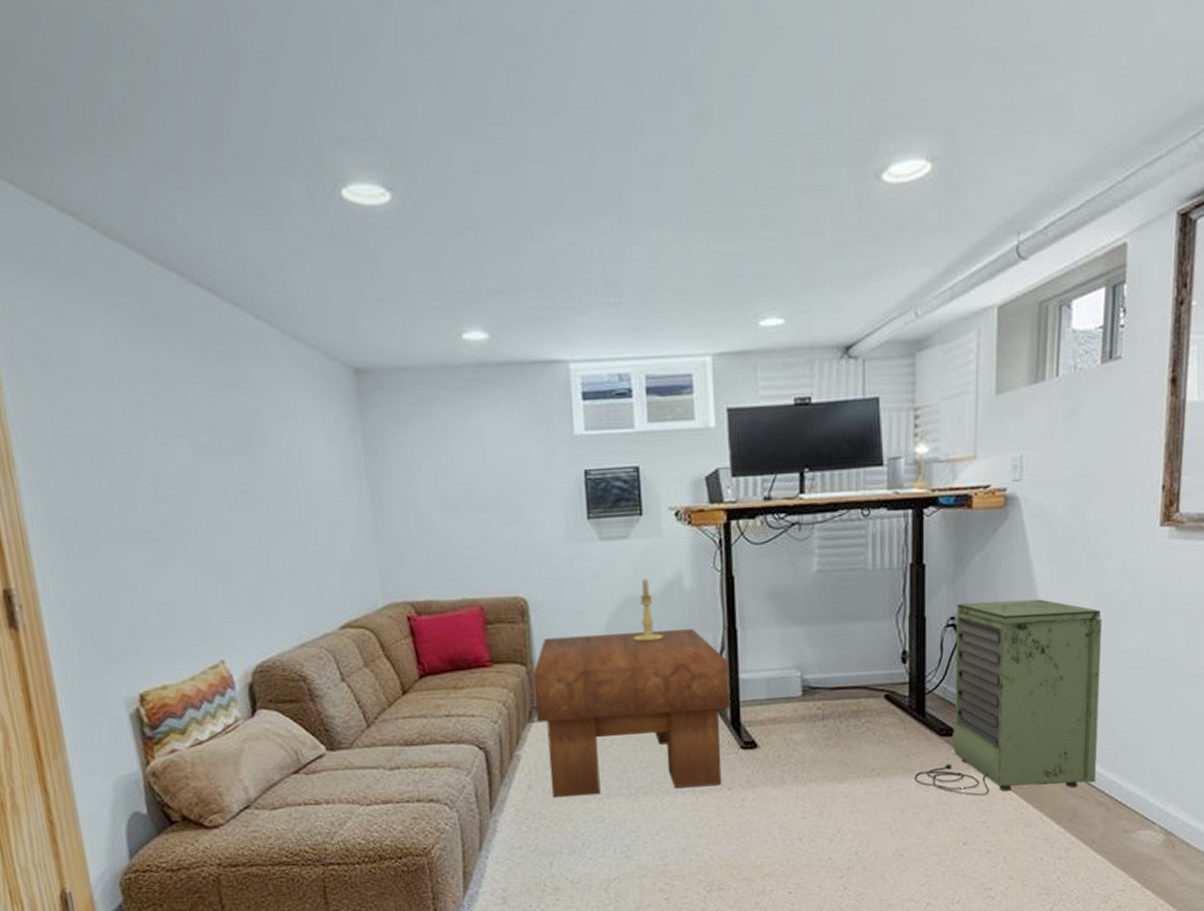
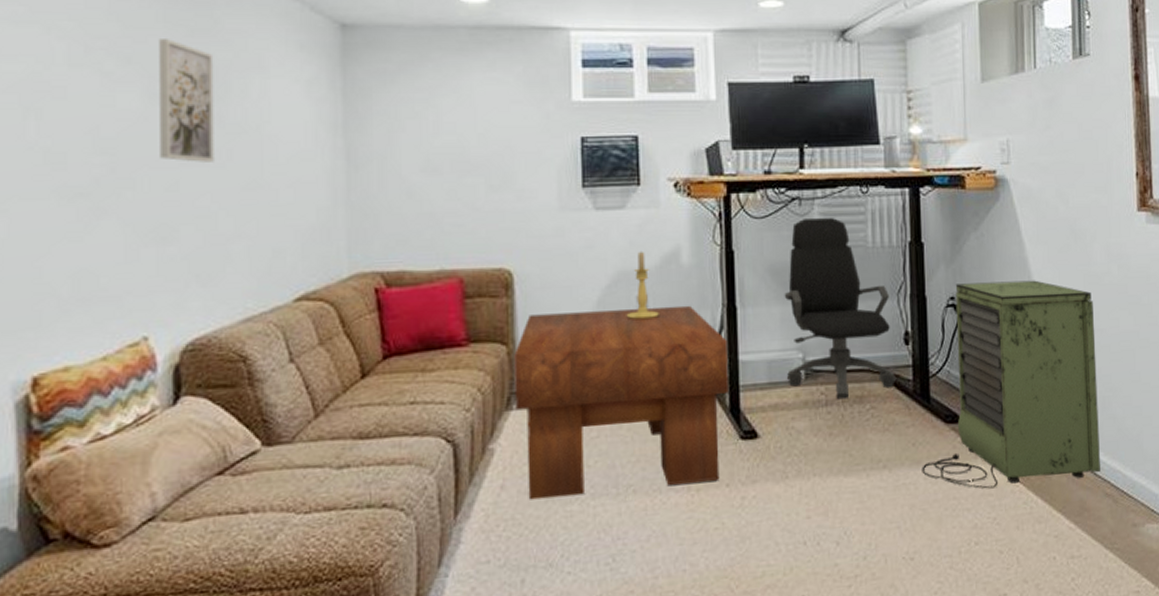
wall art: none [196,393,259,507] -> present [157,39,214,162]
office chair: none [783,542,893,714] -> present [784,218,897,399]

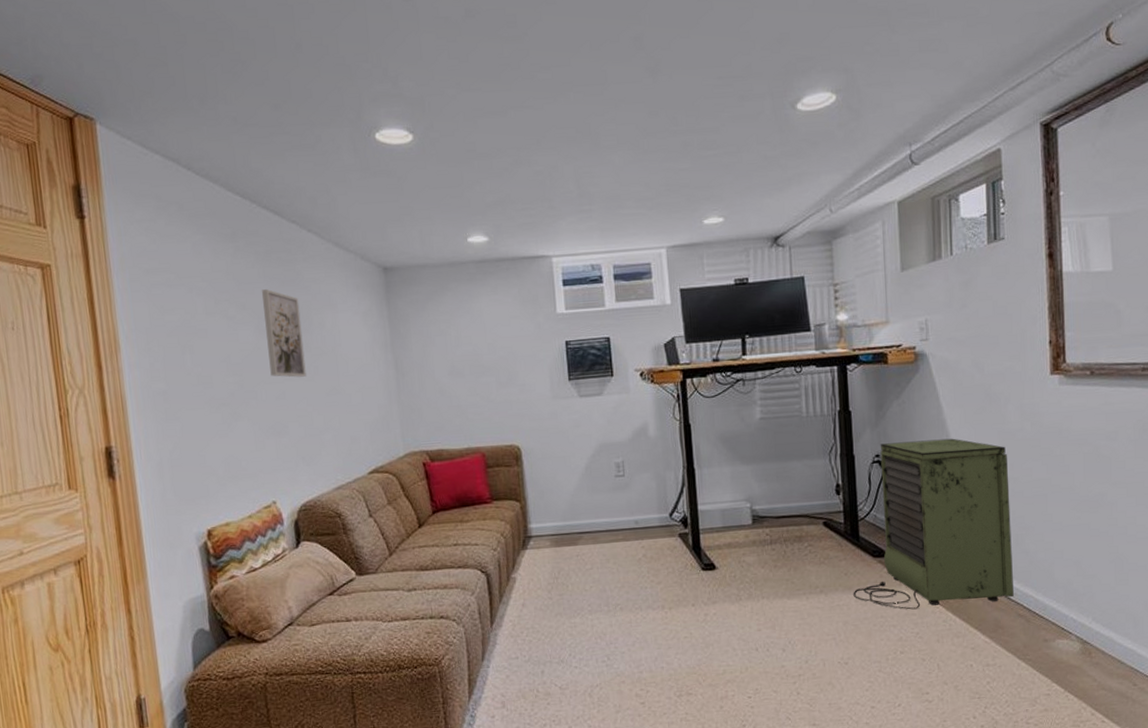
coffee table: present [514,305,728,500] -> none [525,468,691,614]
candle holder: present [626,251,659,320] -> none [608,427,633,481]
office chair: present [784,218,897,399] -> none [733,394,830,539]

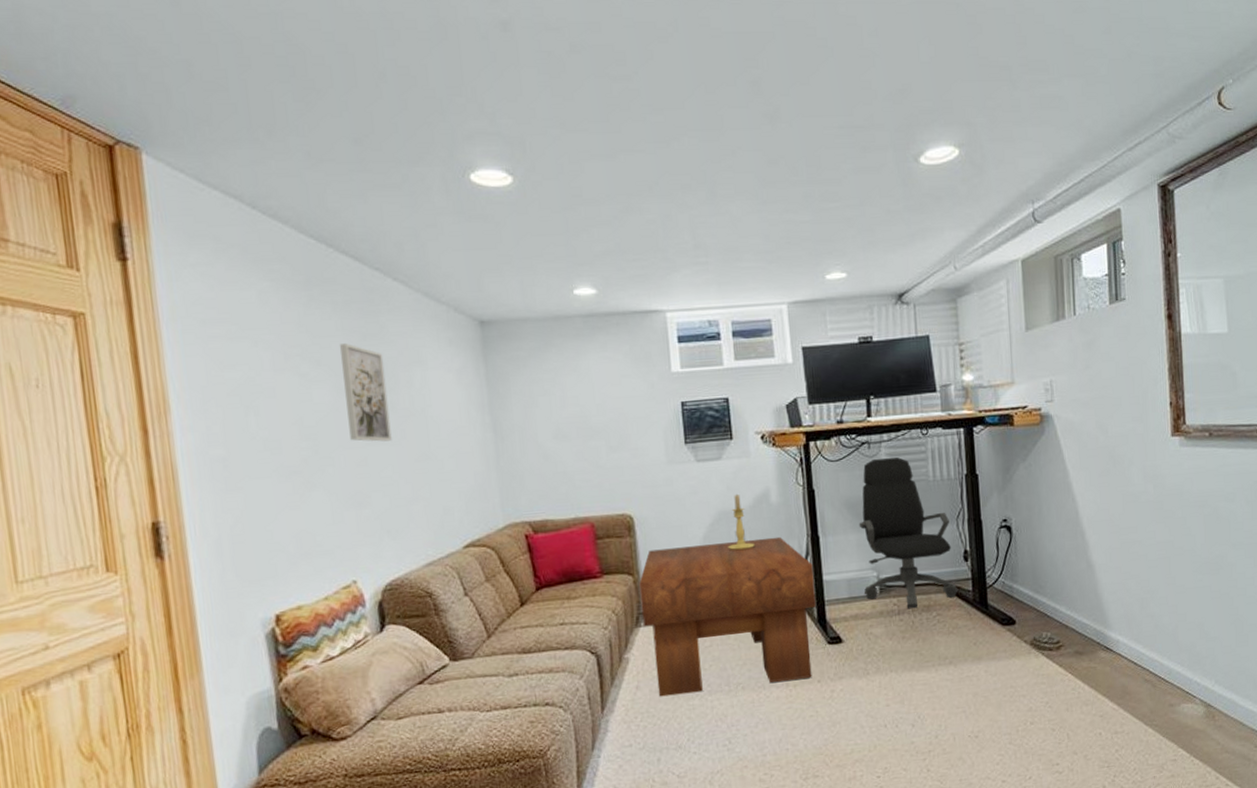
coffee table: none [525,468,691,614] -> present [639,536,816,697]
candle holder: none [608,427,633,481] -> present [728,493,755,551]
office chair: none [733,394,830,539] -> present [859,457,959,609]
storage cabinet: present [853,438,1014,610] -> none [982,501,1140,679]

